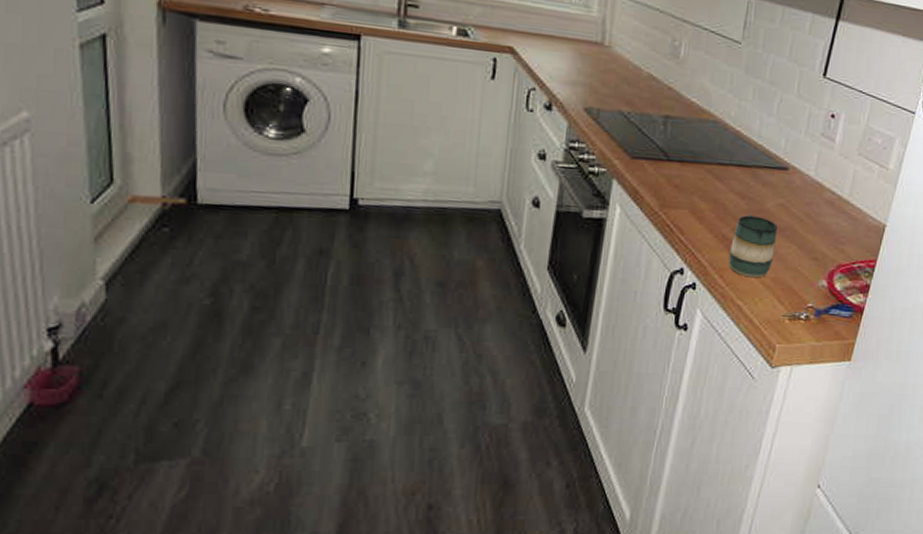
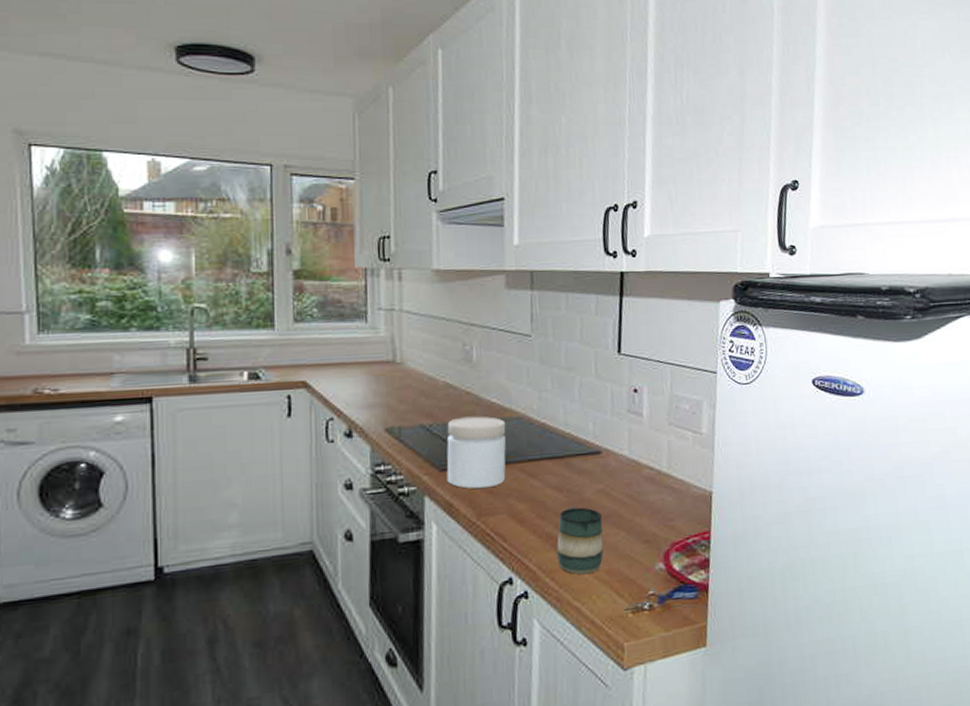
jar: none [637,110,702,183] -> present [446,416,506,489]

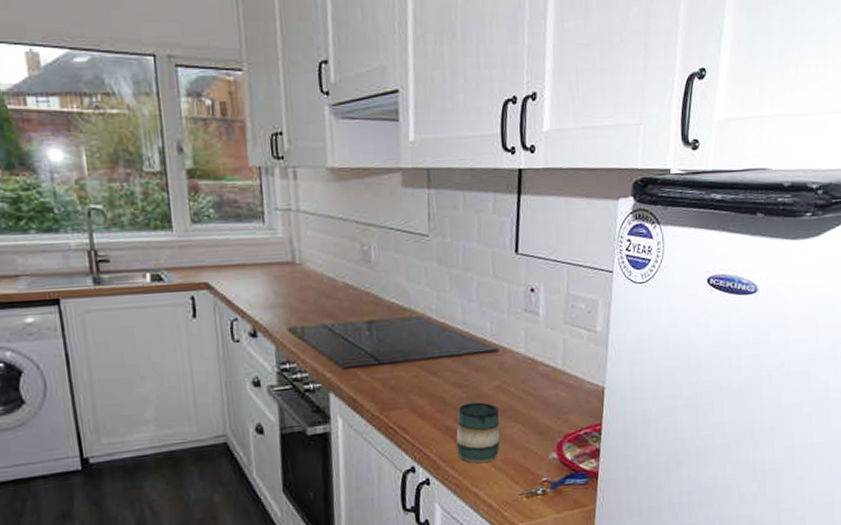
jar: present [446,416,506,489] -> none [348,316,407,386]

